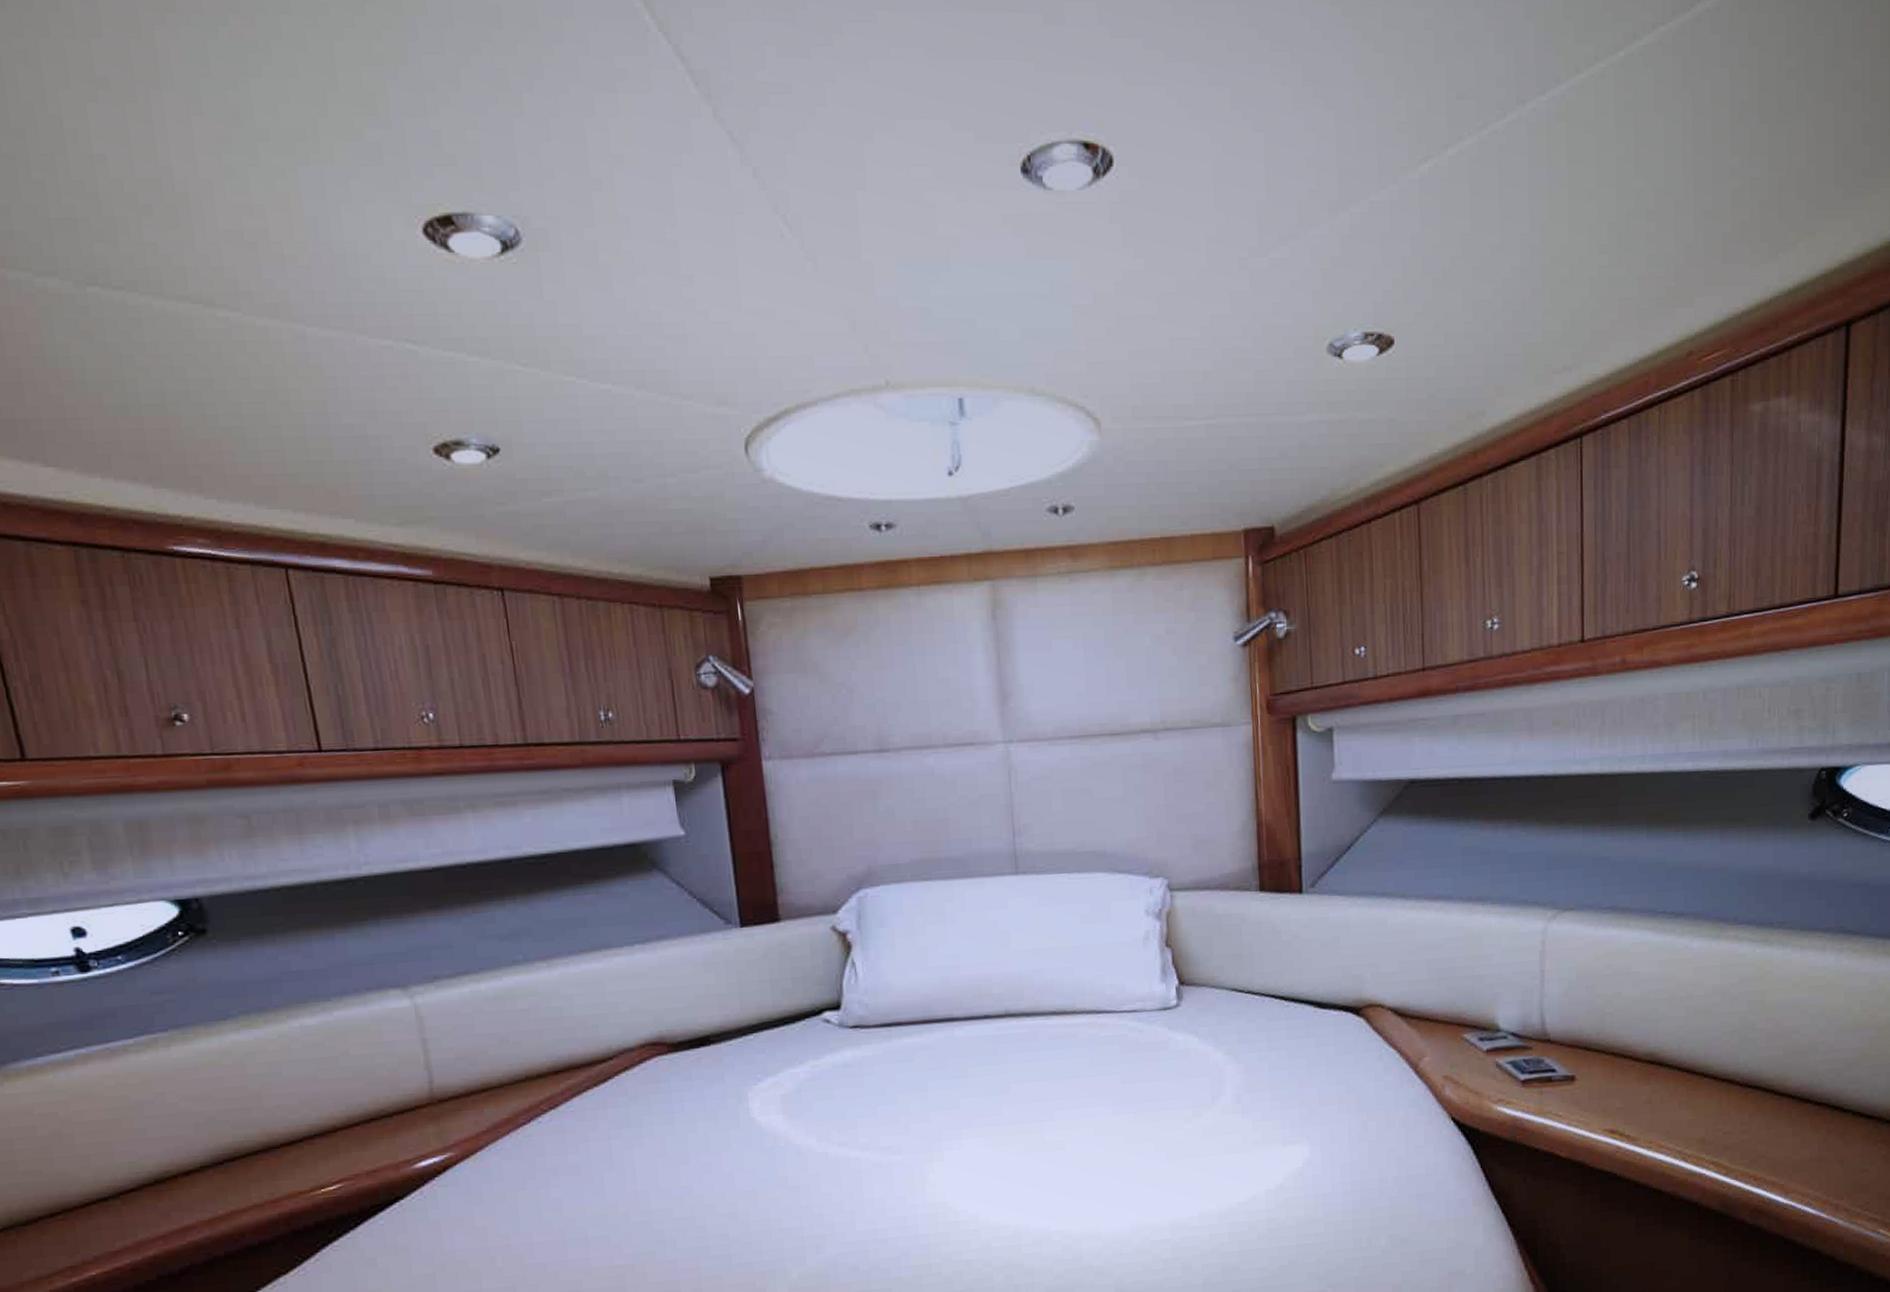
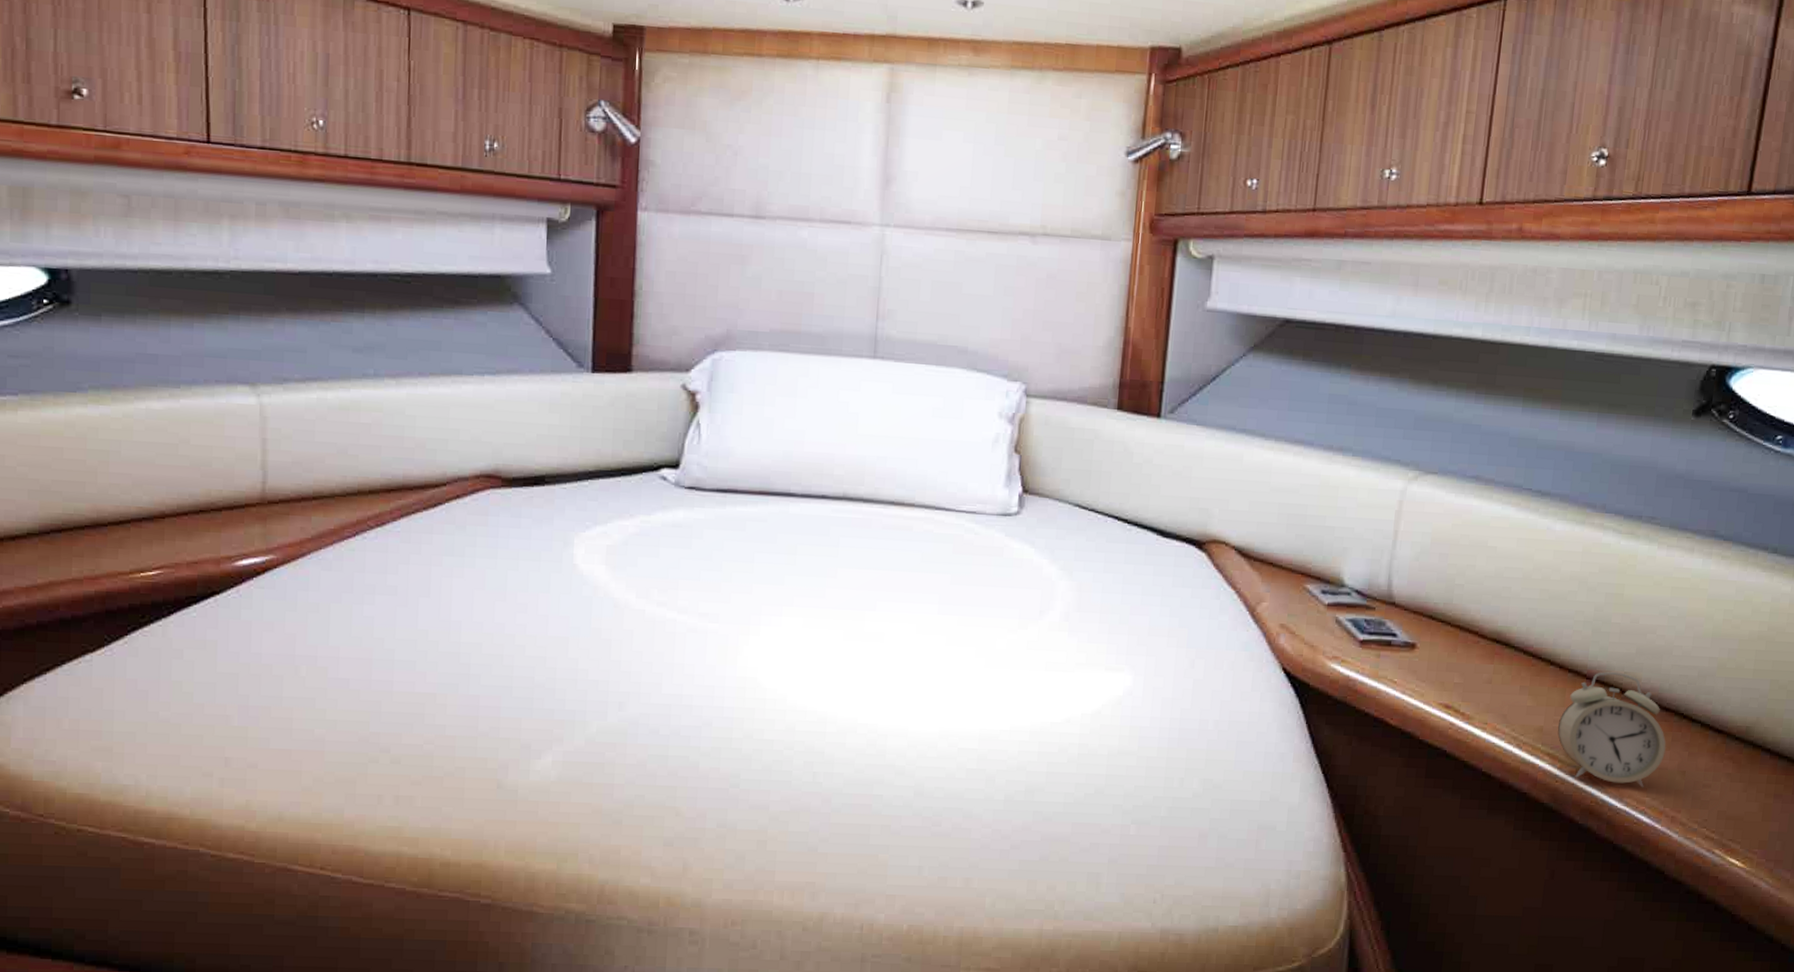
alarm clock: none [1719,1075,1822,1182] -> present [1557,672,1666,788]

